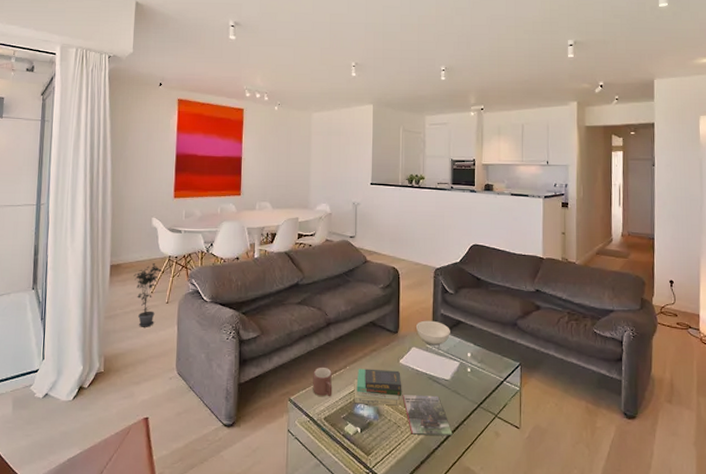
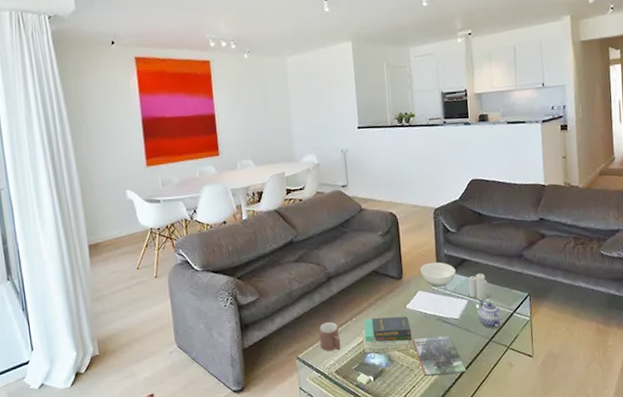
potted plant: present [134,263,162,327] -> none [115,238,145,305]
candle: none [461,337,481,364] -> present [468,273,489,300]
teapot: none [468,362,493,395] -> present [477,298,503,329]

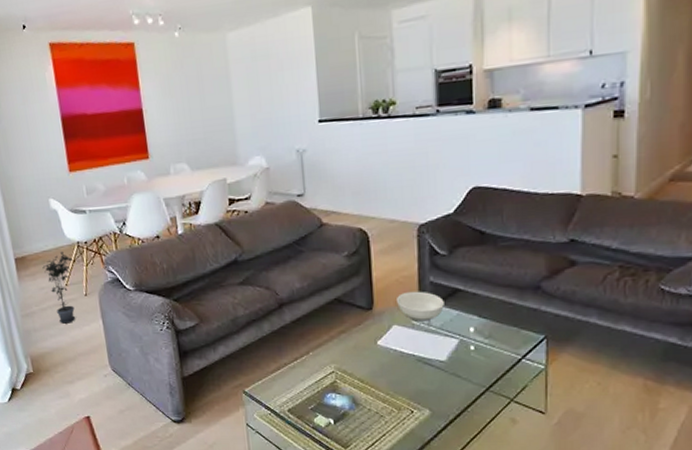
potted plant: none [115,238,145,305] -> present [42,252,76,324]
mug: present [319,321,341,352] -> none [268,354,295,388]
books: present [362,316,412,354] -> none [320,353,383,394]
magazine: present [412,335,467,376] -> none [383,380,453,425]
candle: present [468,273,489,300] -> none [460,307,489,341]
teapot: present [477,298,503,329] -> none [471,338,506,376]

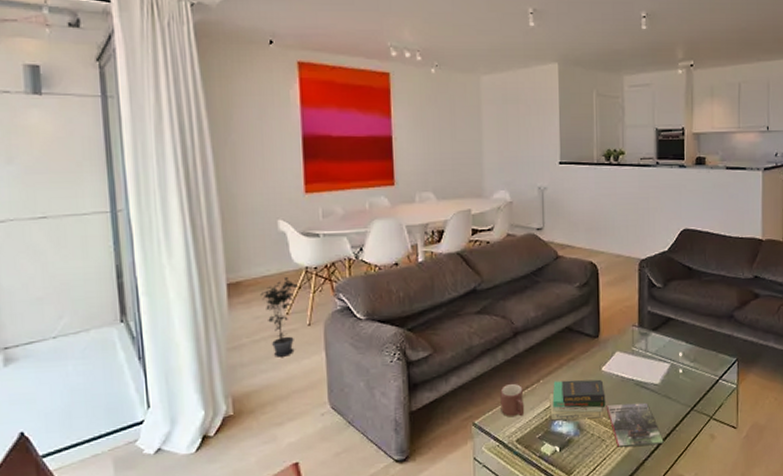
mug: none [268,354,295,388] -> present [500,383,525,418]
books: none [320,353,383,394] -> present [549,379,606,421]
magazine: none [383,380,453,425] -> present [606,402,664,447]
bowl: present [397,291,444,322] -> none [620,319,659,348]

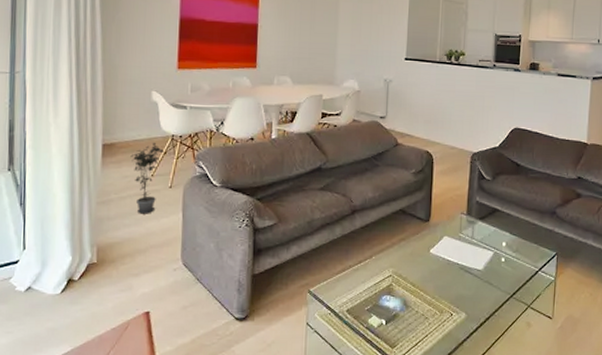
mug: present [500,383,525,418] -> none [335,257,357,289]
books: present [549,379,606,421] -> none [379,258,432,297]
magazine: present [606,402,664,447] -> none [431,286,483,327]

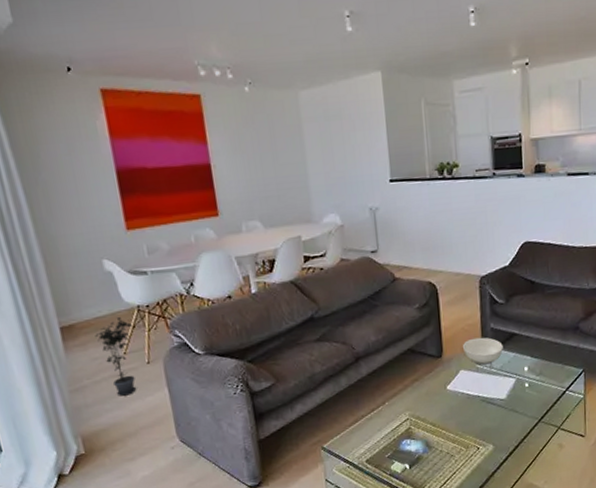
bowl: none [449,208,485,235] -> present [463,337,503,365]

